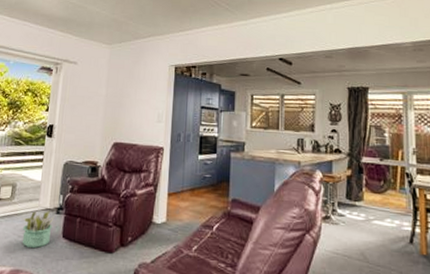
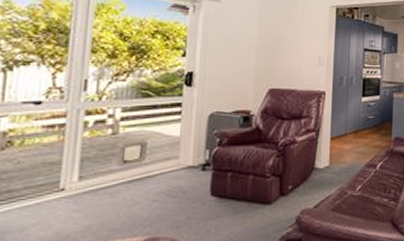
decorative plant: present [22,211,55,249] -> none [156,169,200,212]

